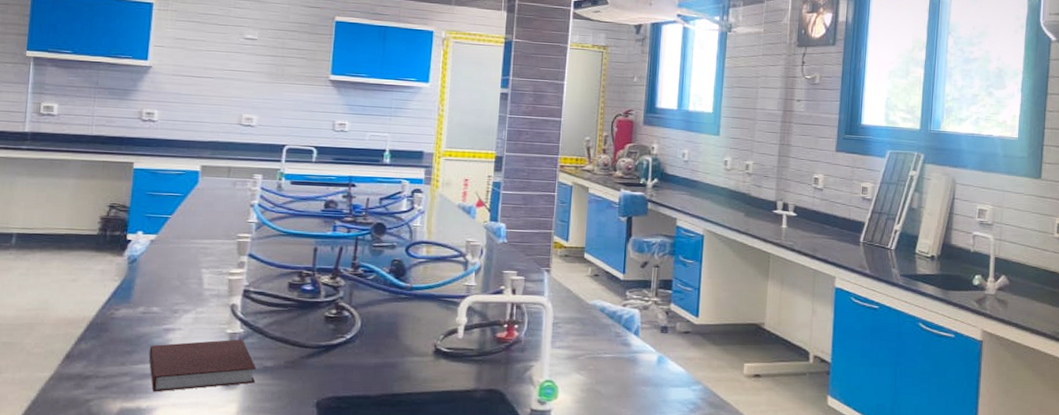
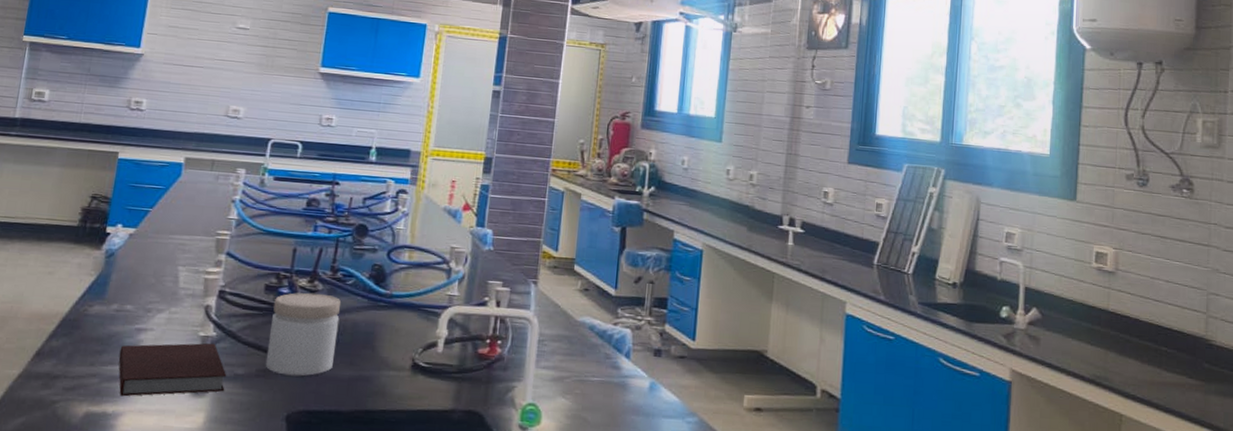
jar: none [293,288,363,366] -> present [265,292,341,376]

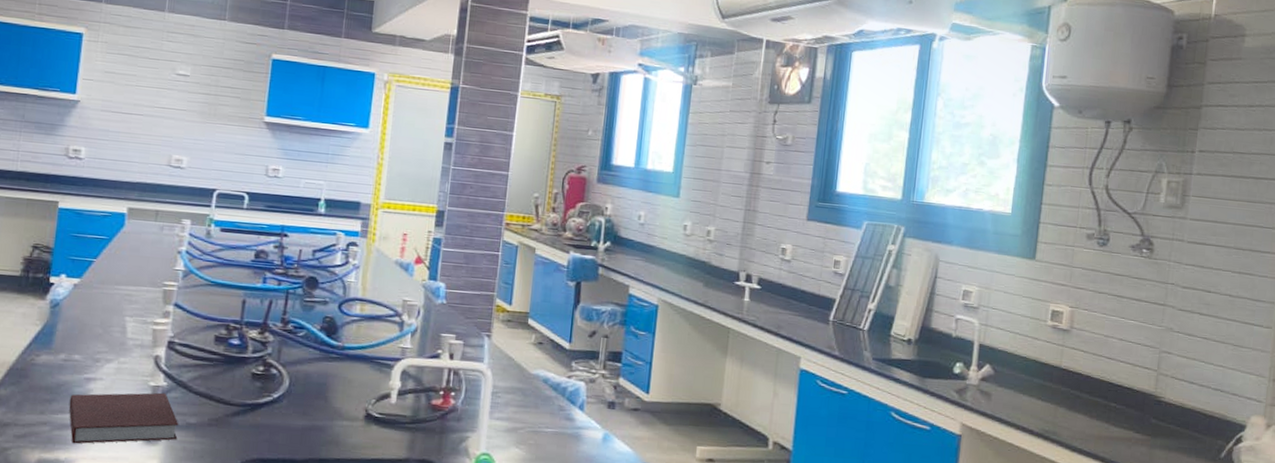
jar: present [265,292,341,376] -> none [217,344,292,426]

